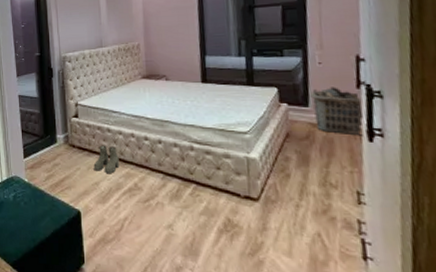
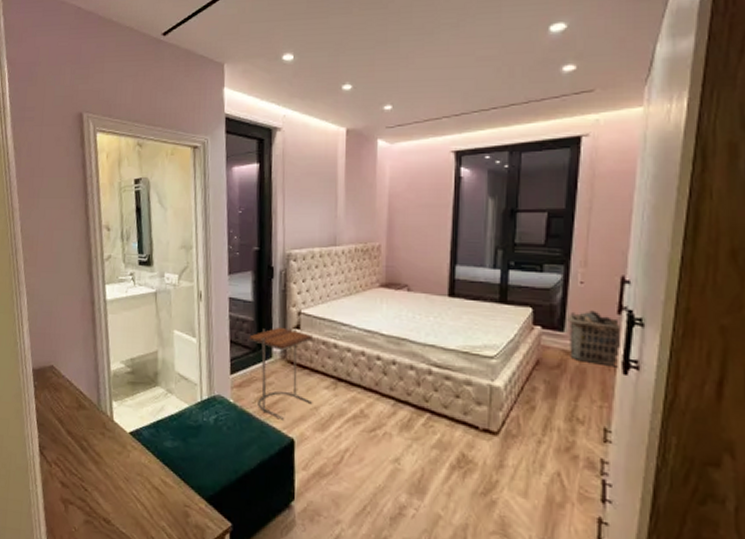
side table: none [37,117,94,195] -> present [249,326,313,420]
boots: present [93,145,120,173] -> none [314,363,345,397]

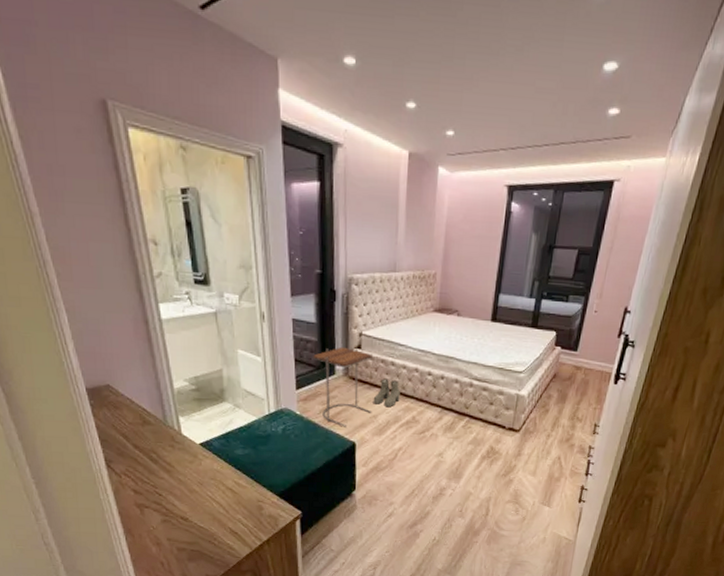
boots: none [314,363,345,397] -> present [373,378,400,406]
clothes hamper: present [566,310,622,368] -> none [579,334,619,379]

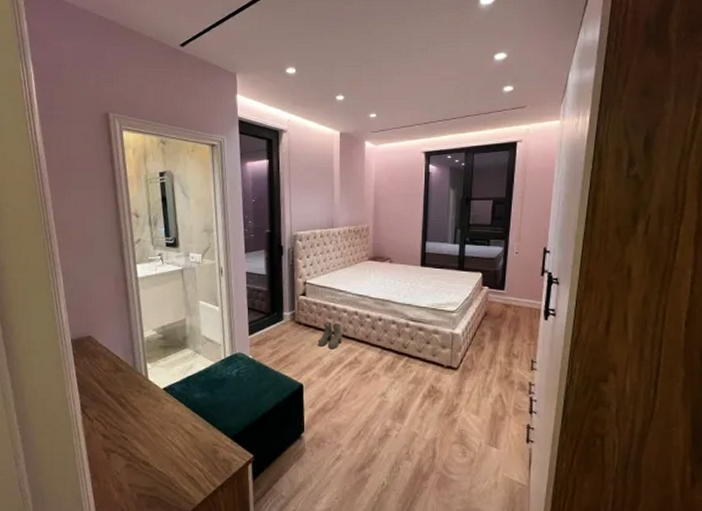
side table: present [313,346,372,427] -> none [264,294,318,370]

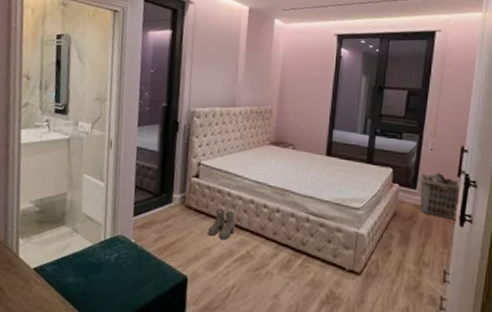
clothes hamper: none [506,274,544,315] -> present [418,173,460,221]

